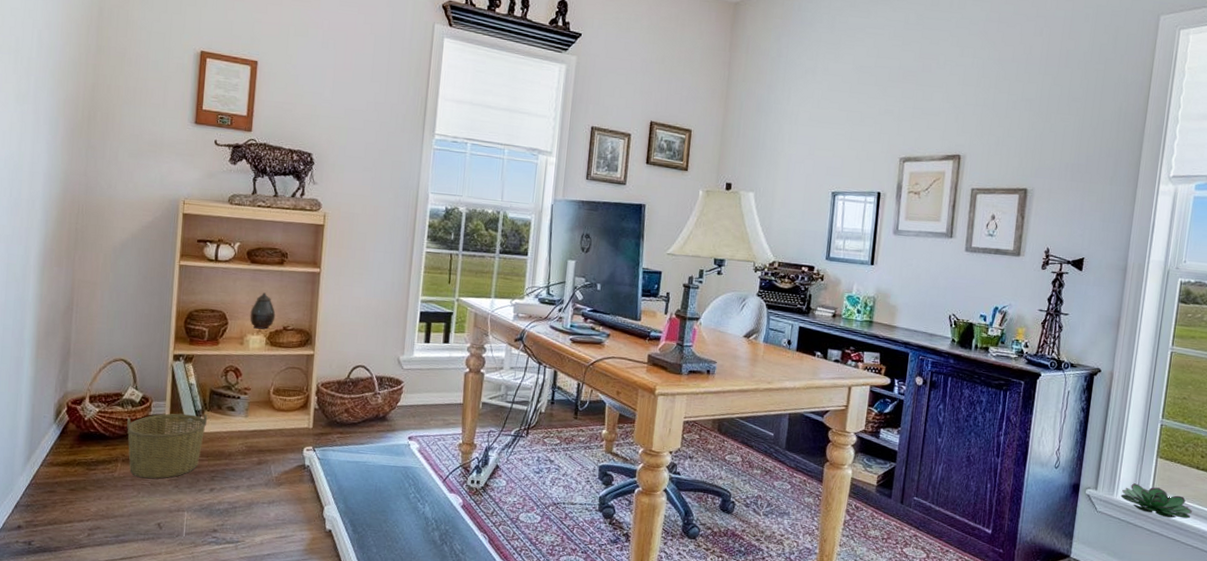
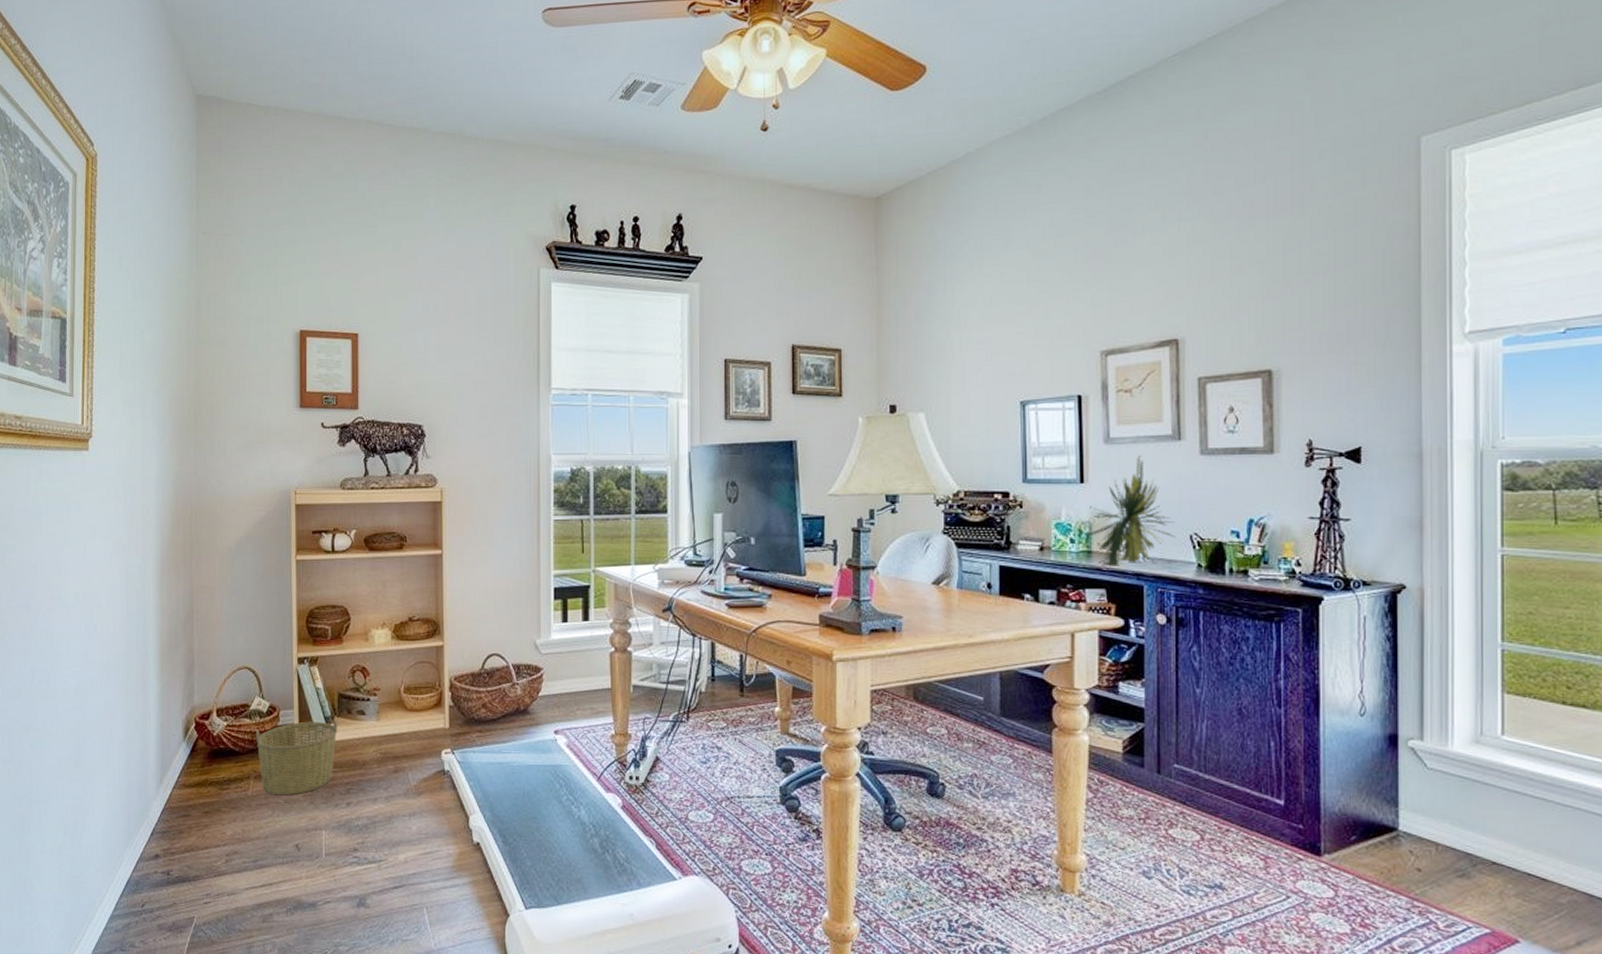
decorative jar: present [250,292,276,329] -> none [373,582,399,622]
plant: none [867,247,939,336] -> present [1082,455,1176,566]
succulent plant: present [1120,483,1193,519] -> none [1458,729,1566,772]

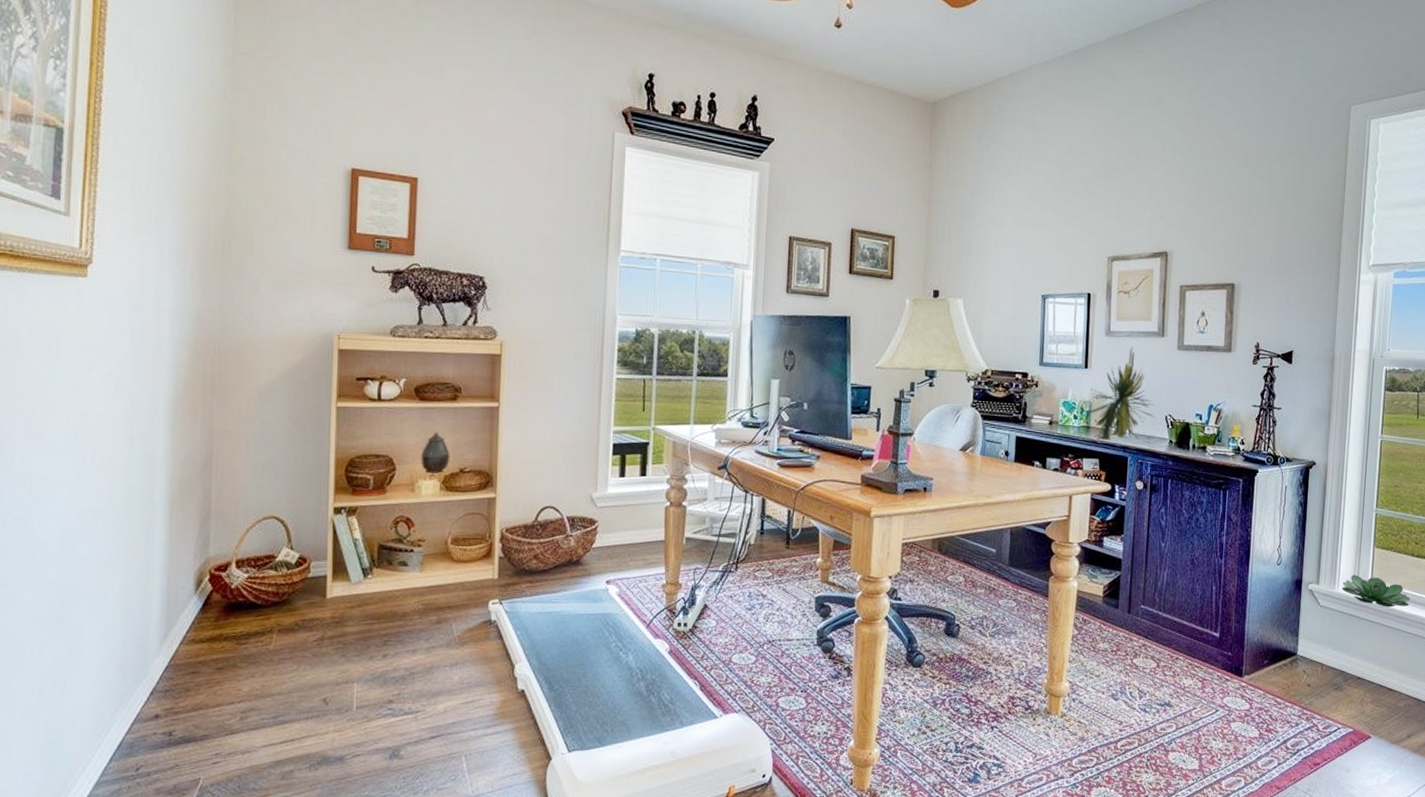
basket: present [256,720,338,796] -> none [282,571,377,649]
decorative jar: none [373,582,399,622] -> present [421,432,450,473]
succulent plant: none [1458,729,1566,772] -> present [1341,575,1411,607]

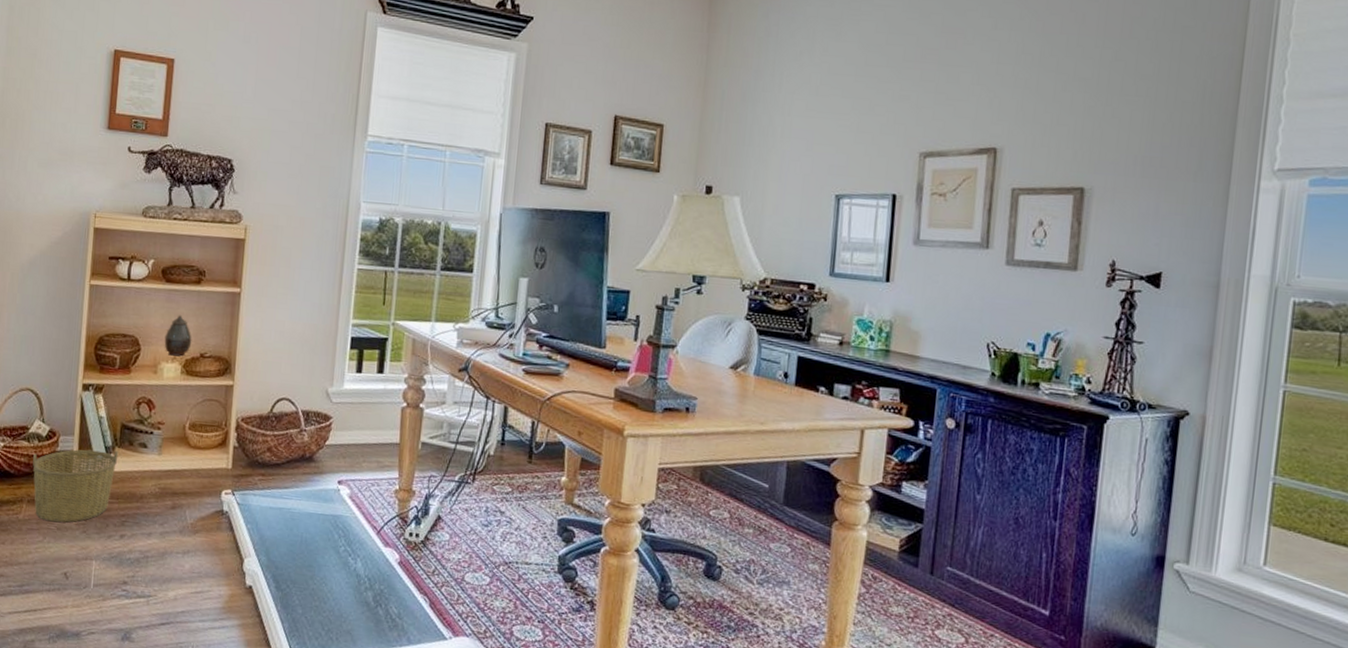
basket: none [282,571,377,649] -> present [32,449,119,523]
plant: present [1084,347,1155,440] -> none [882,260,974,368]
succulent plant: present [1341,575,1411,607] -> none [1221,557,1322,605]

